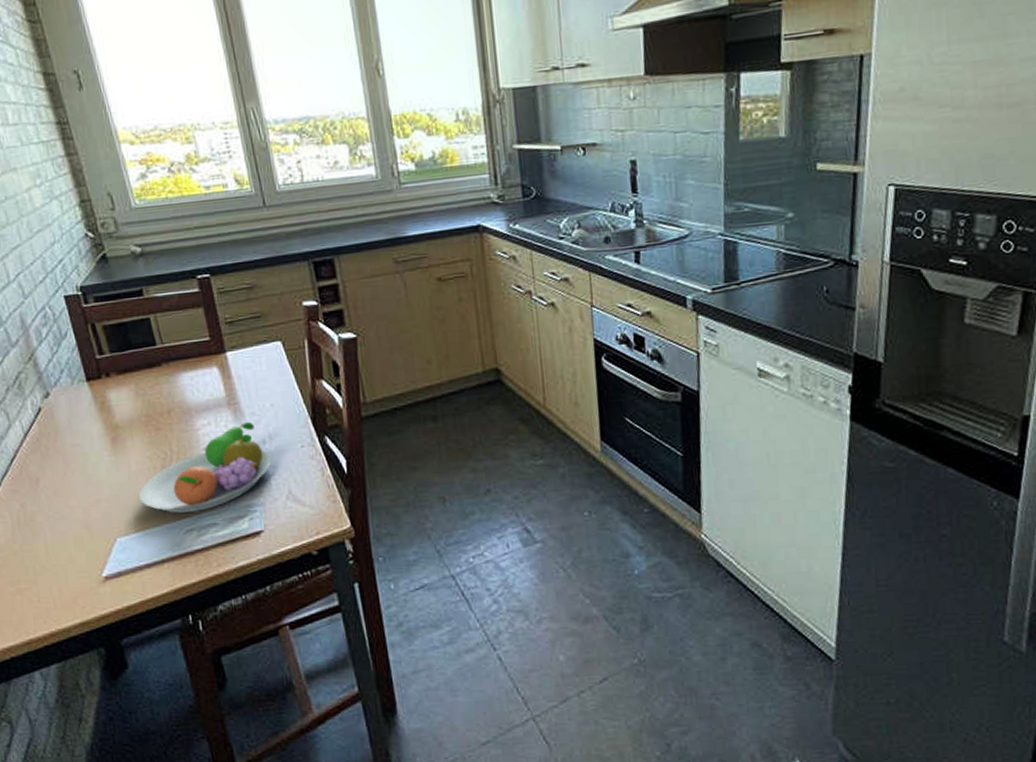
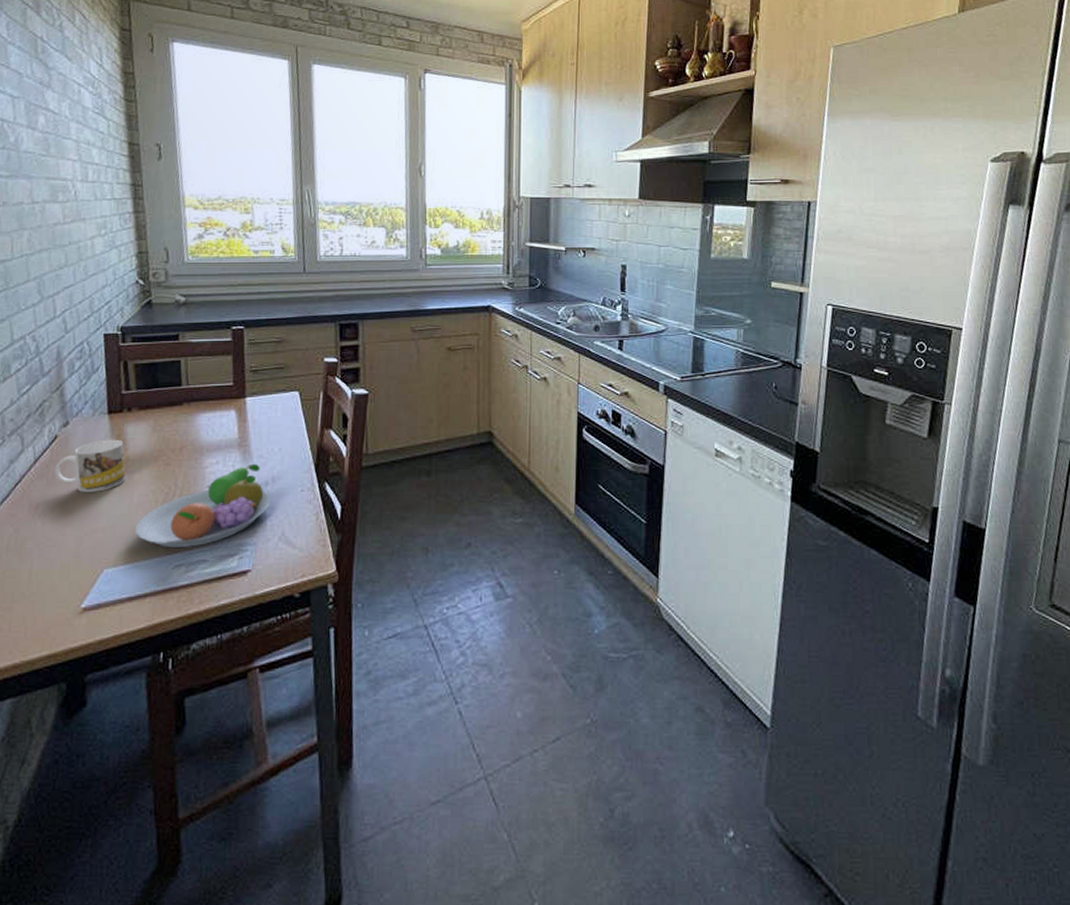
mug: none [45,407,119,465] -> present [54,439,126,493]

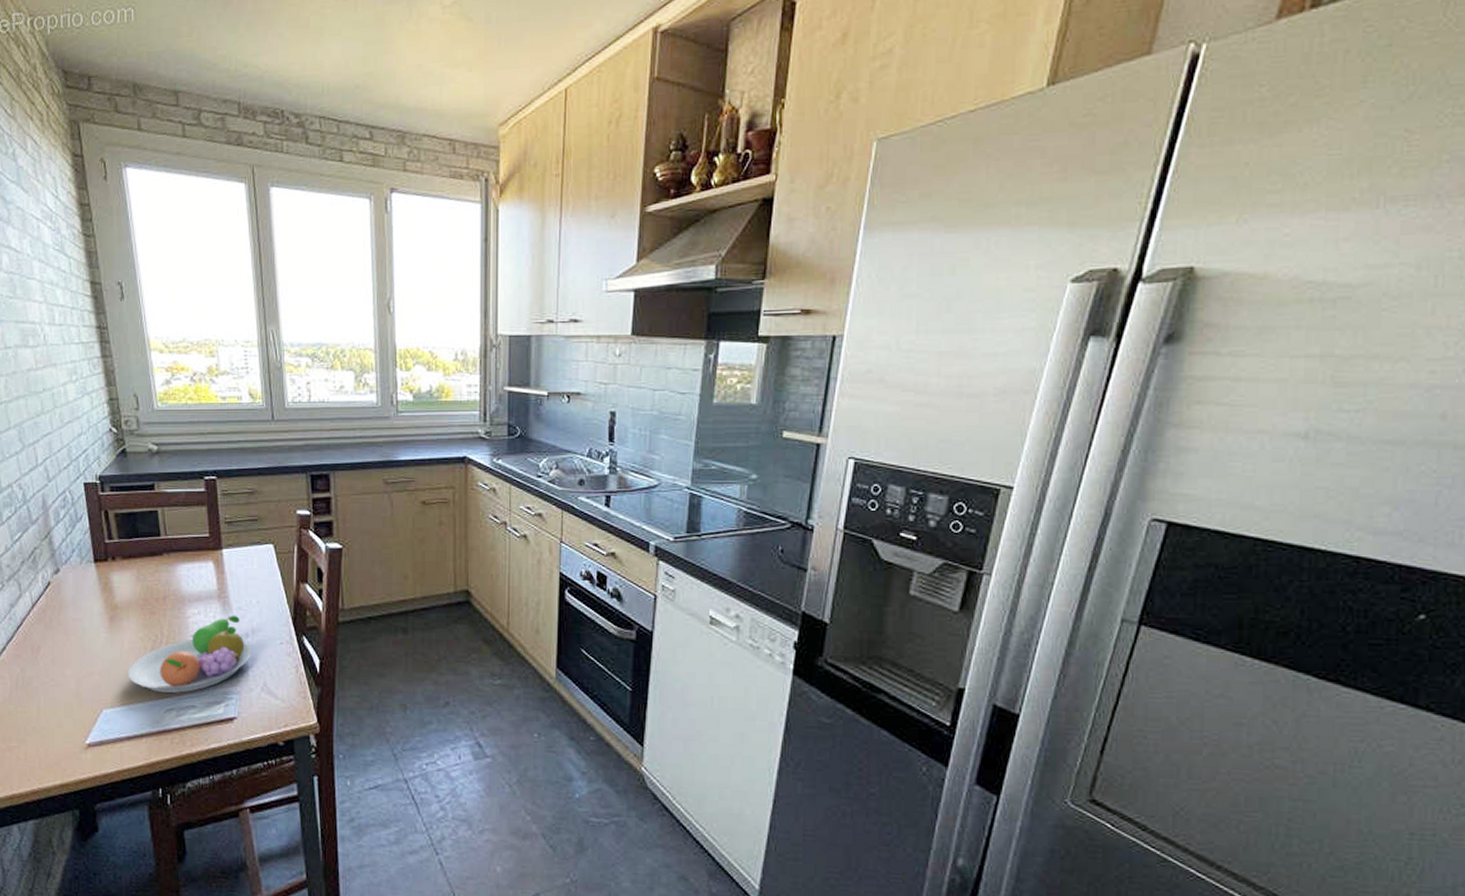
mug: present [54,439,126,493] -> none [50,587,115,638]

